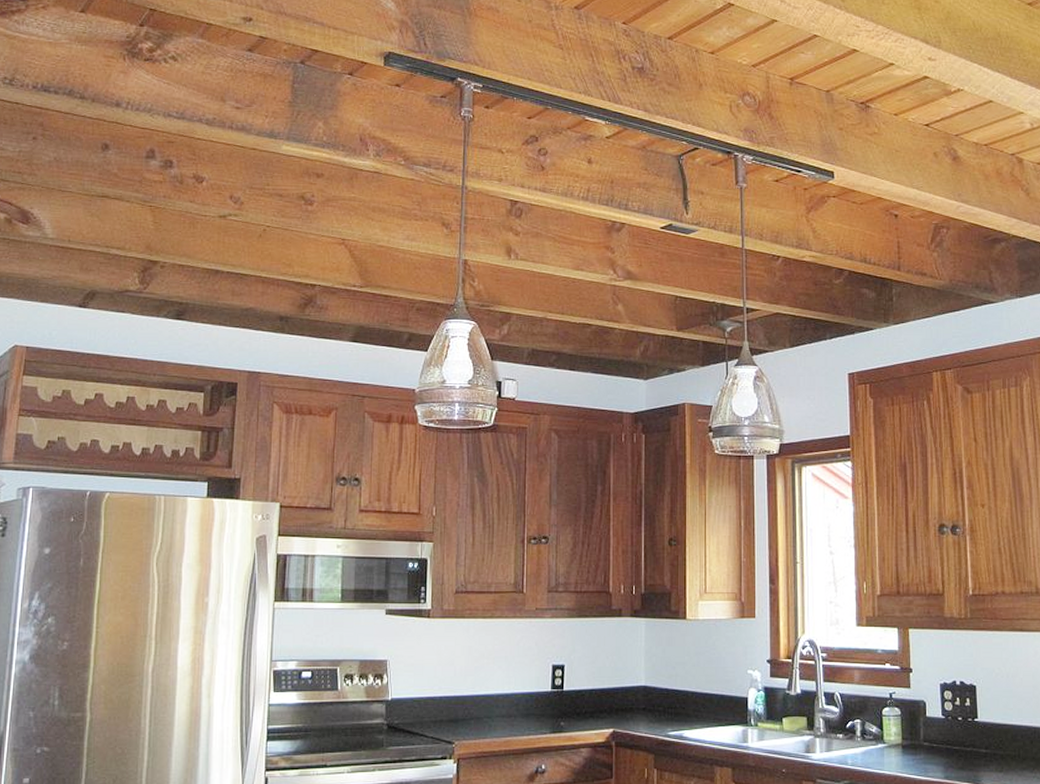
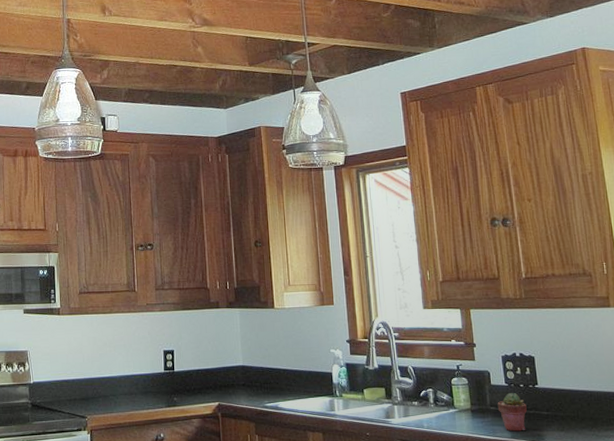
potted succulent: none [931,727,964,771] -> present [497,393,527,432]

